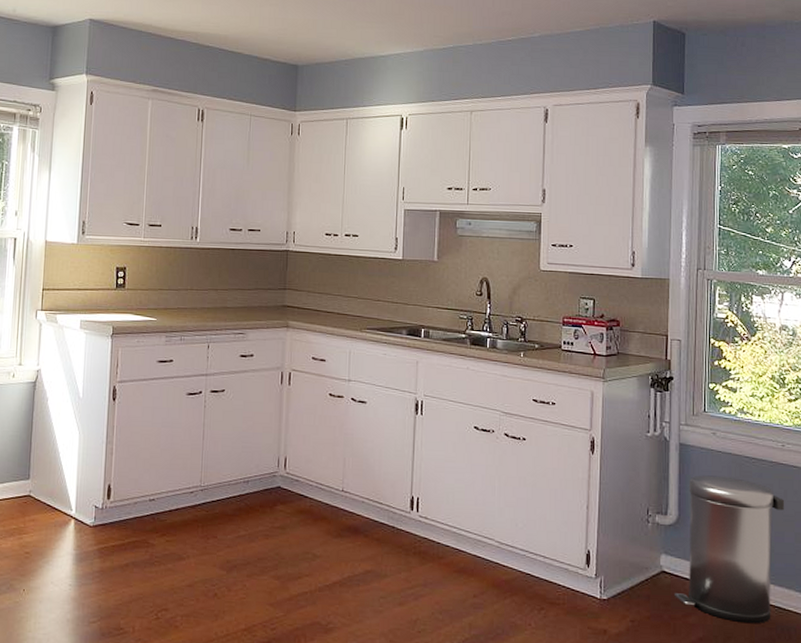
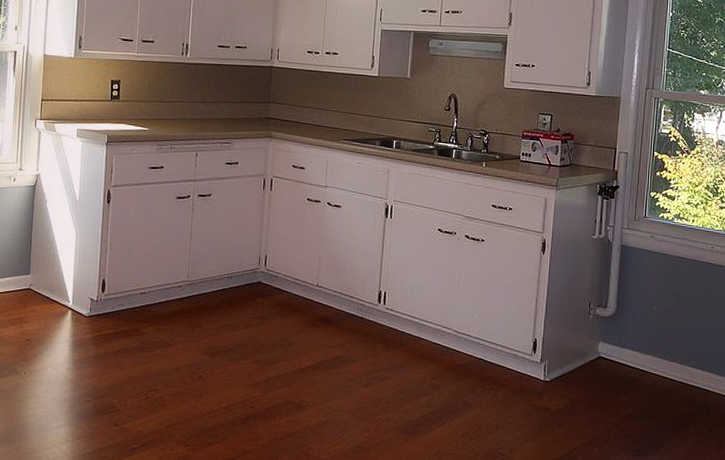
pedal bin: present [673,475,785,624] -> none [608,273,711,402]

